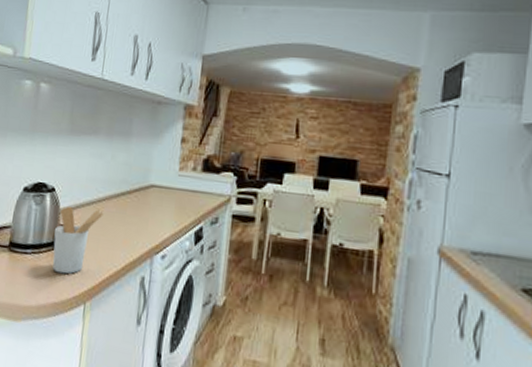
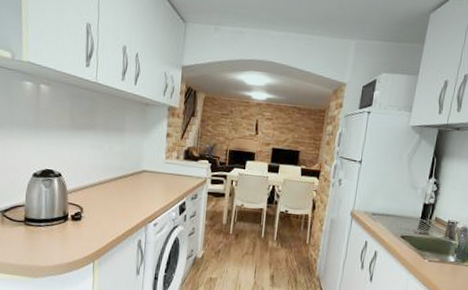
utensil holder: present [52,206,104,274] -> none [63,188,105,241]

